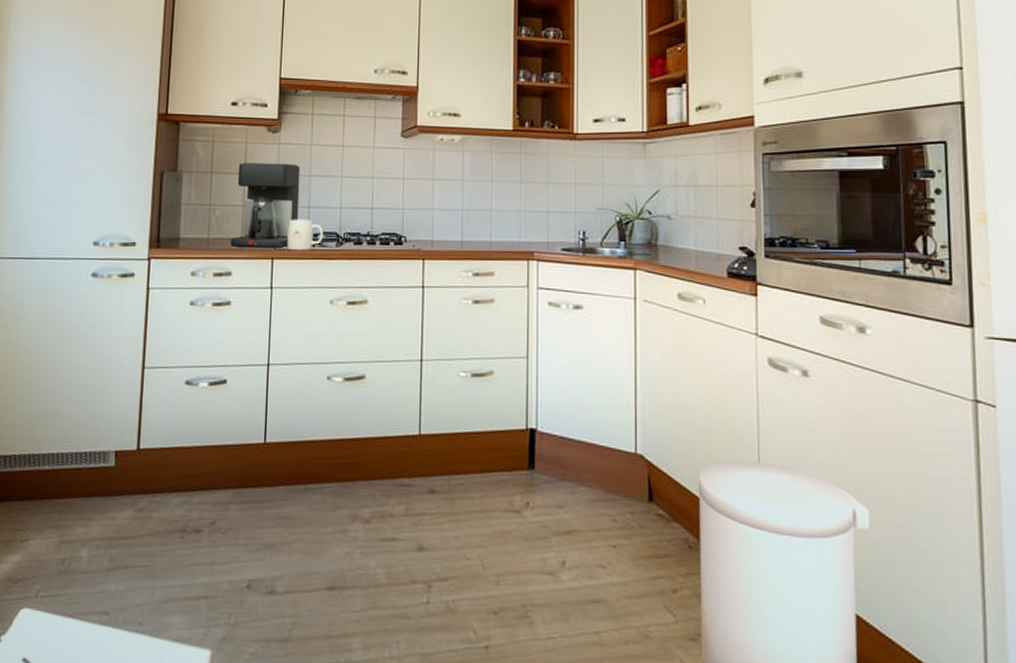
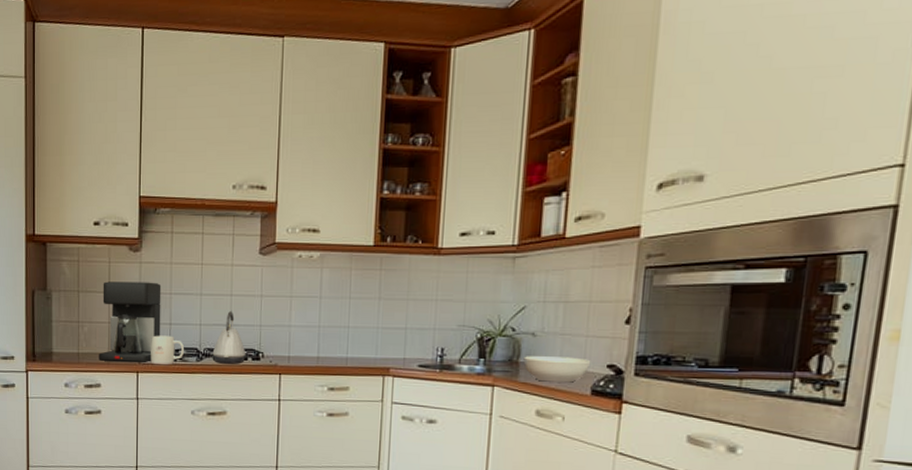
kettle: none [353,194,388,250] -> present [212,311,246,365]
bowl: none [661,239,724,266] -> present [523,356,591,384]

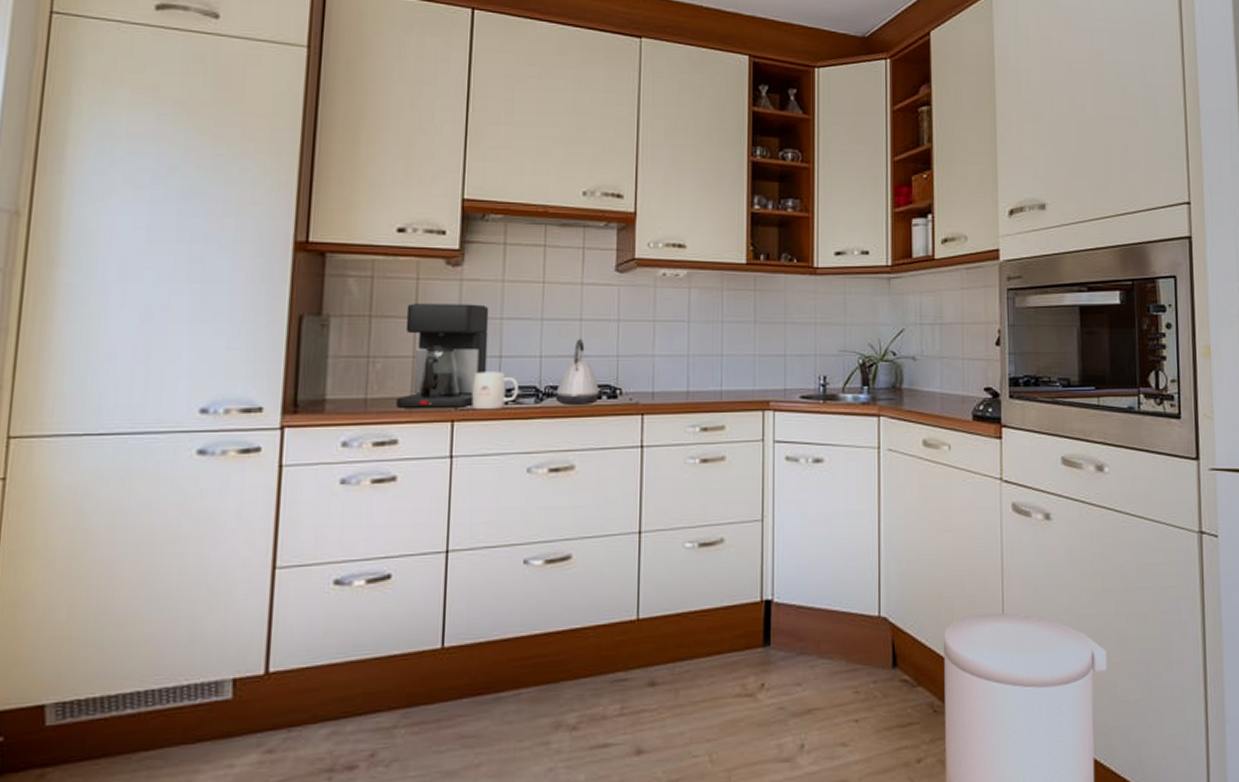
bowl: present [523,356,591,384] -> none [906,381,970,410]

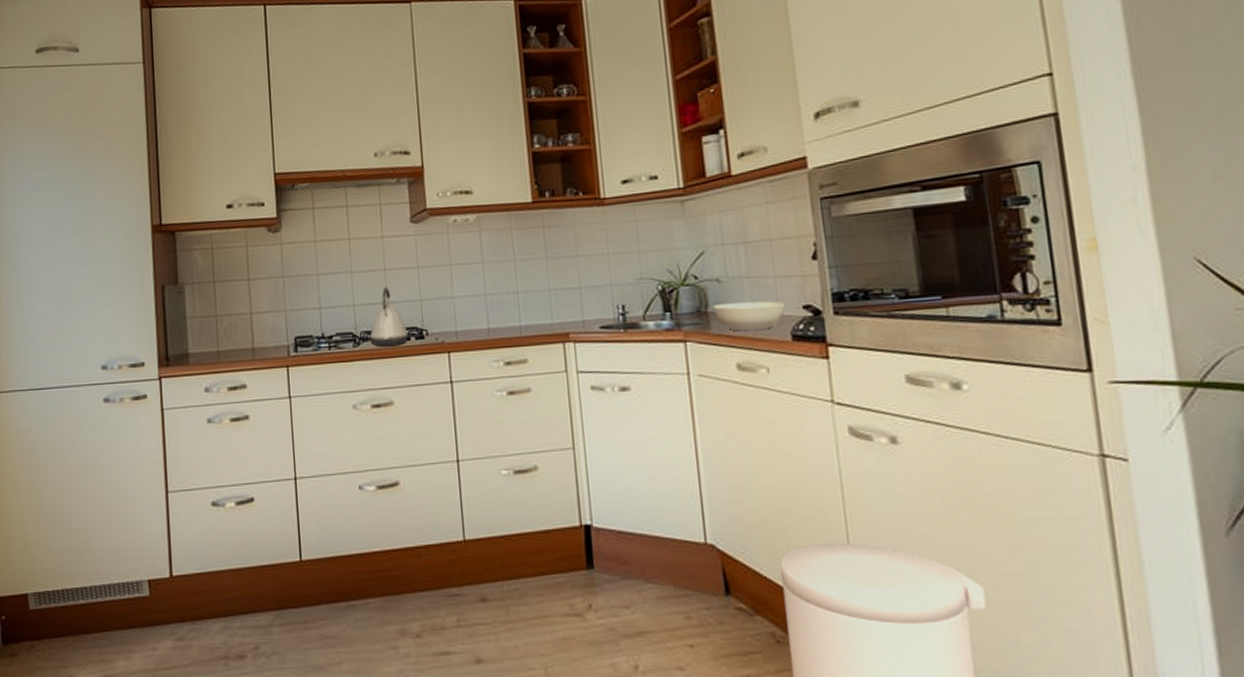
coffee maker: present [396,303,489,409] -> none [241,263,310,358]
mug: present [471,371,520,410] -> none [299,321,339,356]
bowl: none [906,381,970,410] -> present [712,301,785,332]

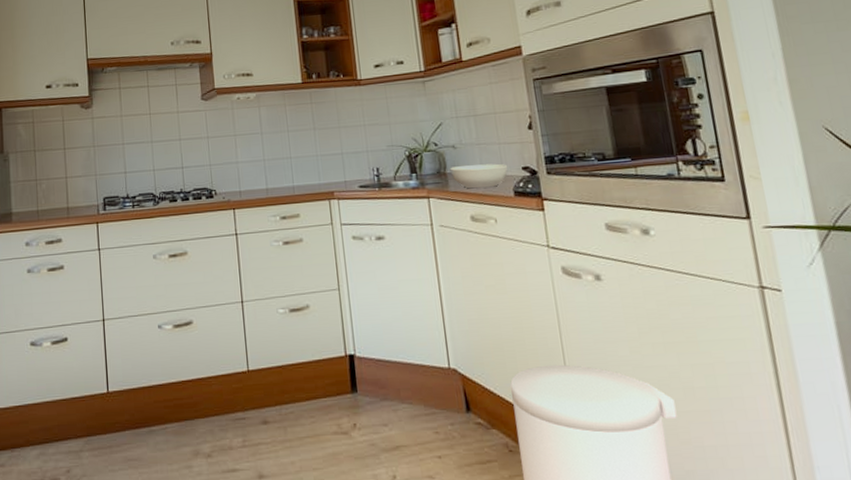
kettle: present [370,287,409,348] -> none [168,154,200,206]

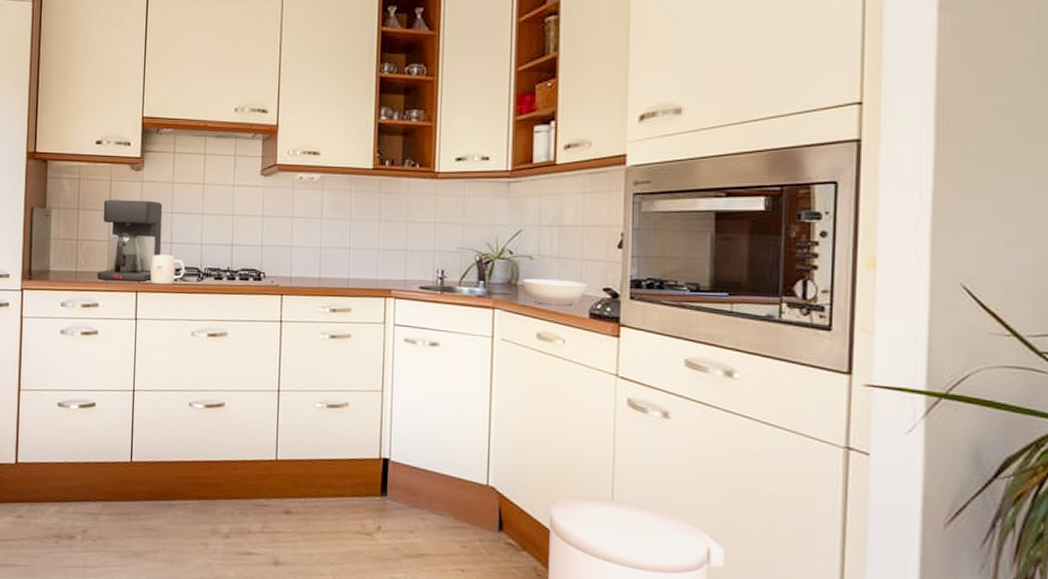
coffee maker: none [58,135,117,216] -> present [97,200,163,283]
mug: none [107,183,142,214] -> present [150,254,186,285]

